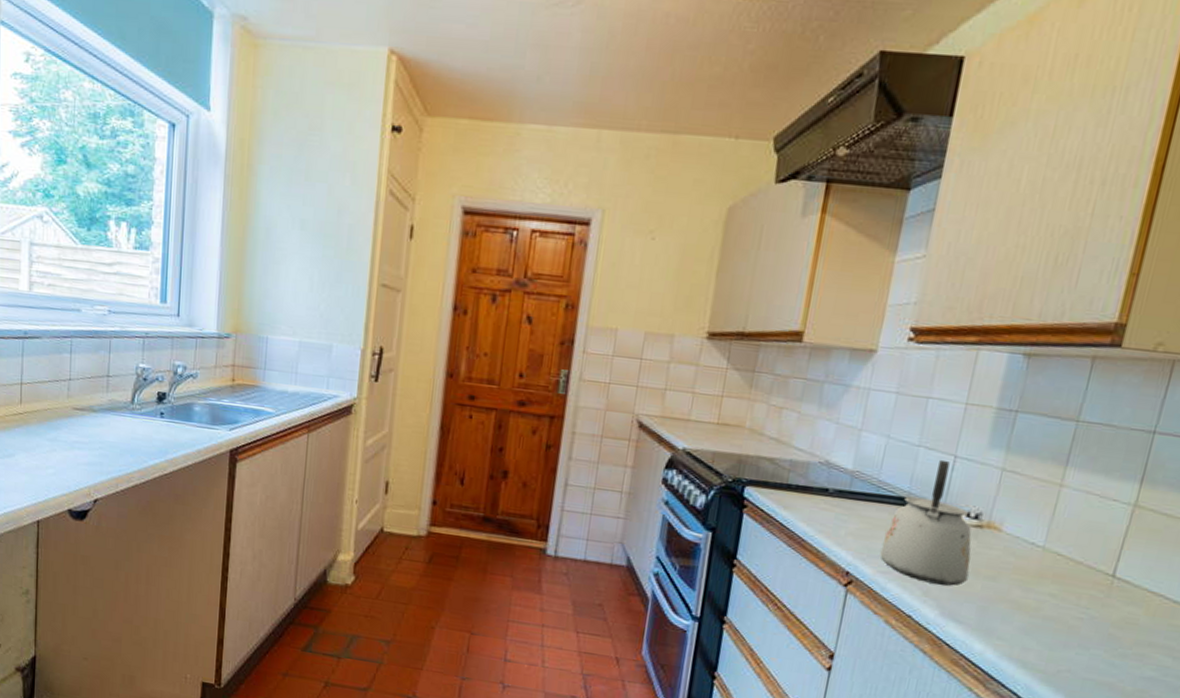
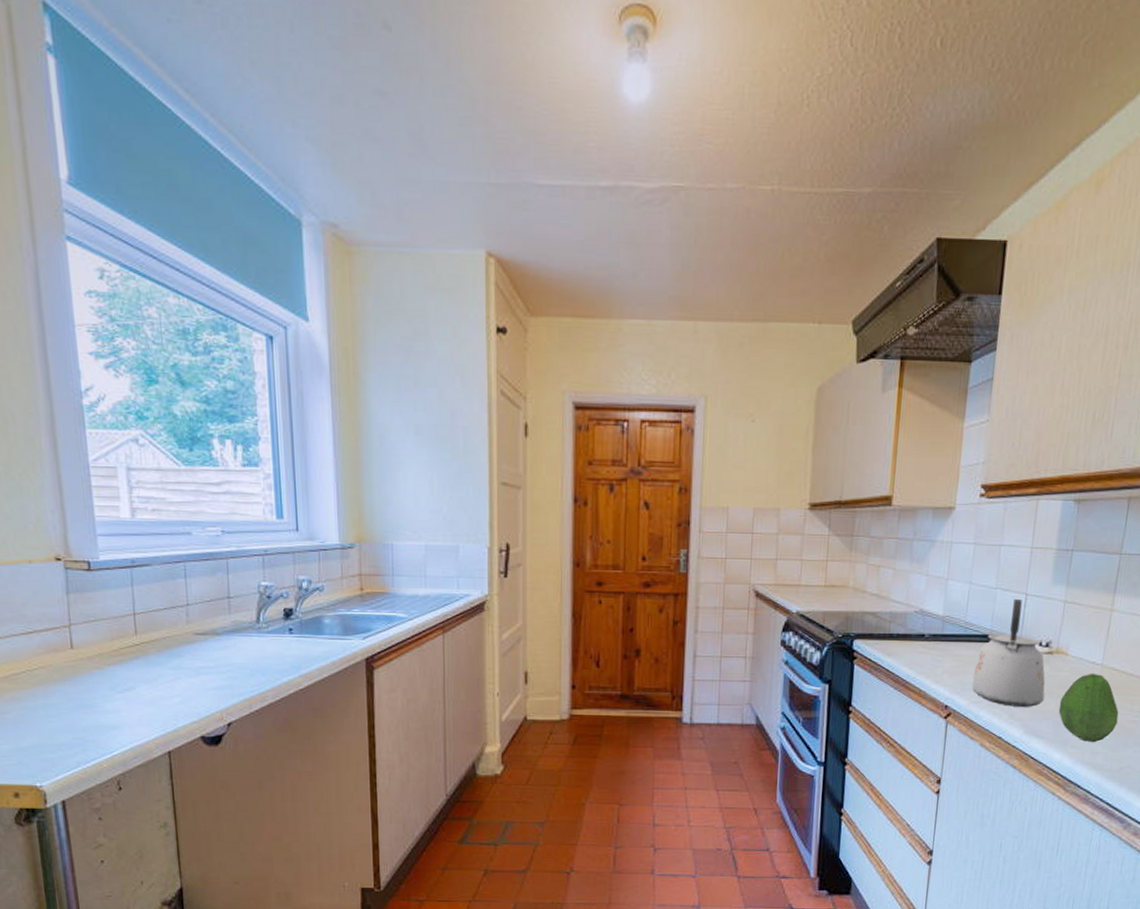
fruit: none [984,555,1061,637] -> present [1058,673,1119,743]

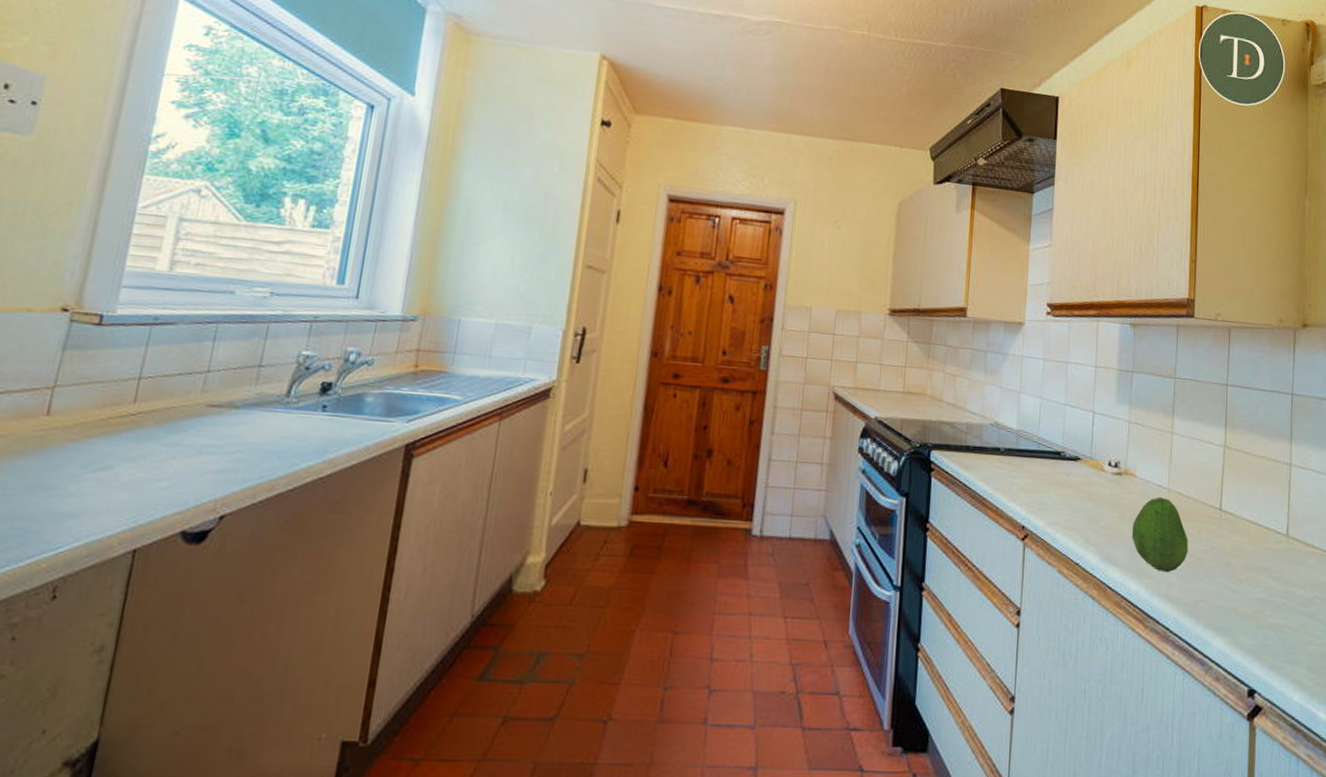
kettle: present [971,598,1045,707] -> none [1047,416,1117,531]

